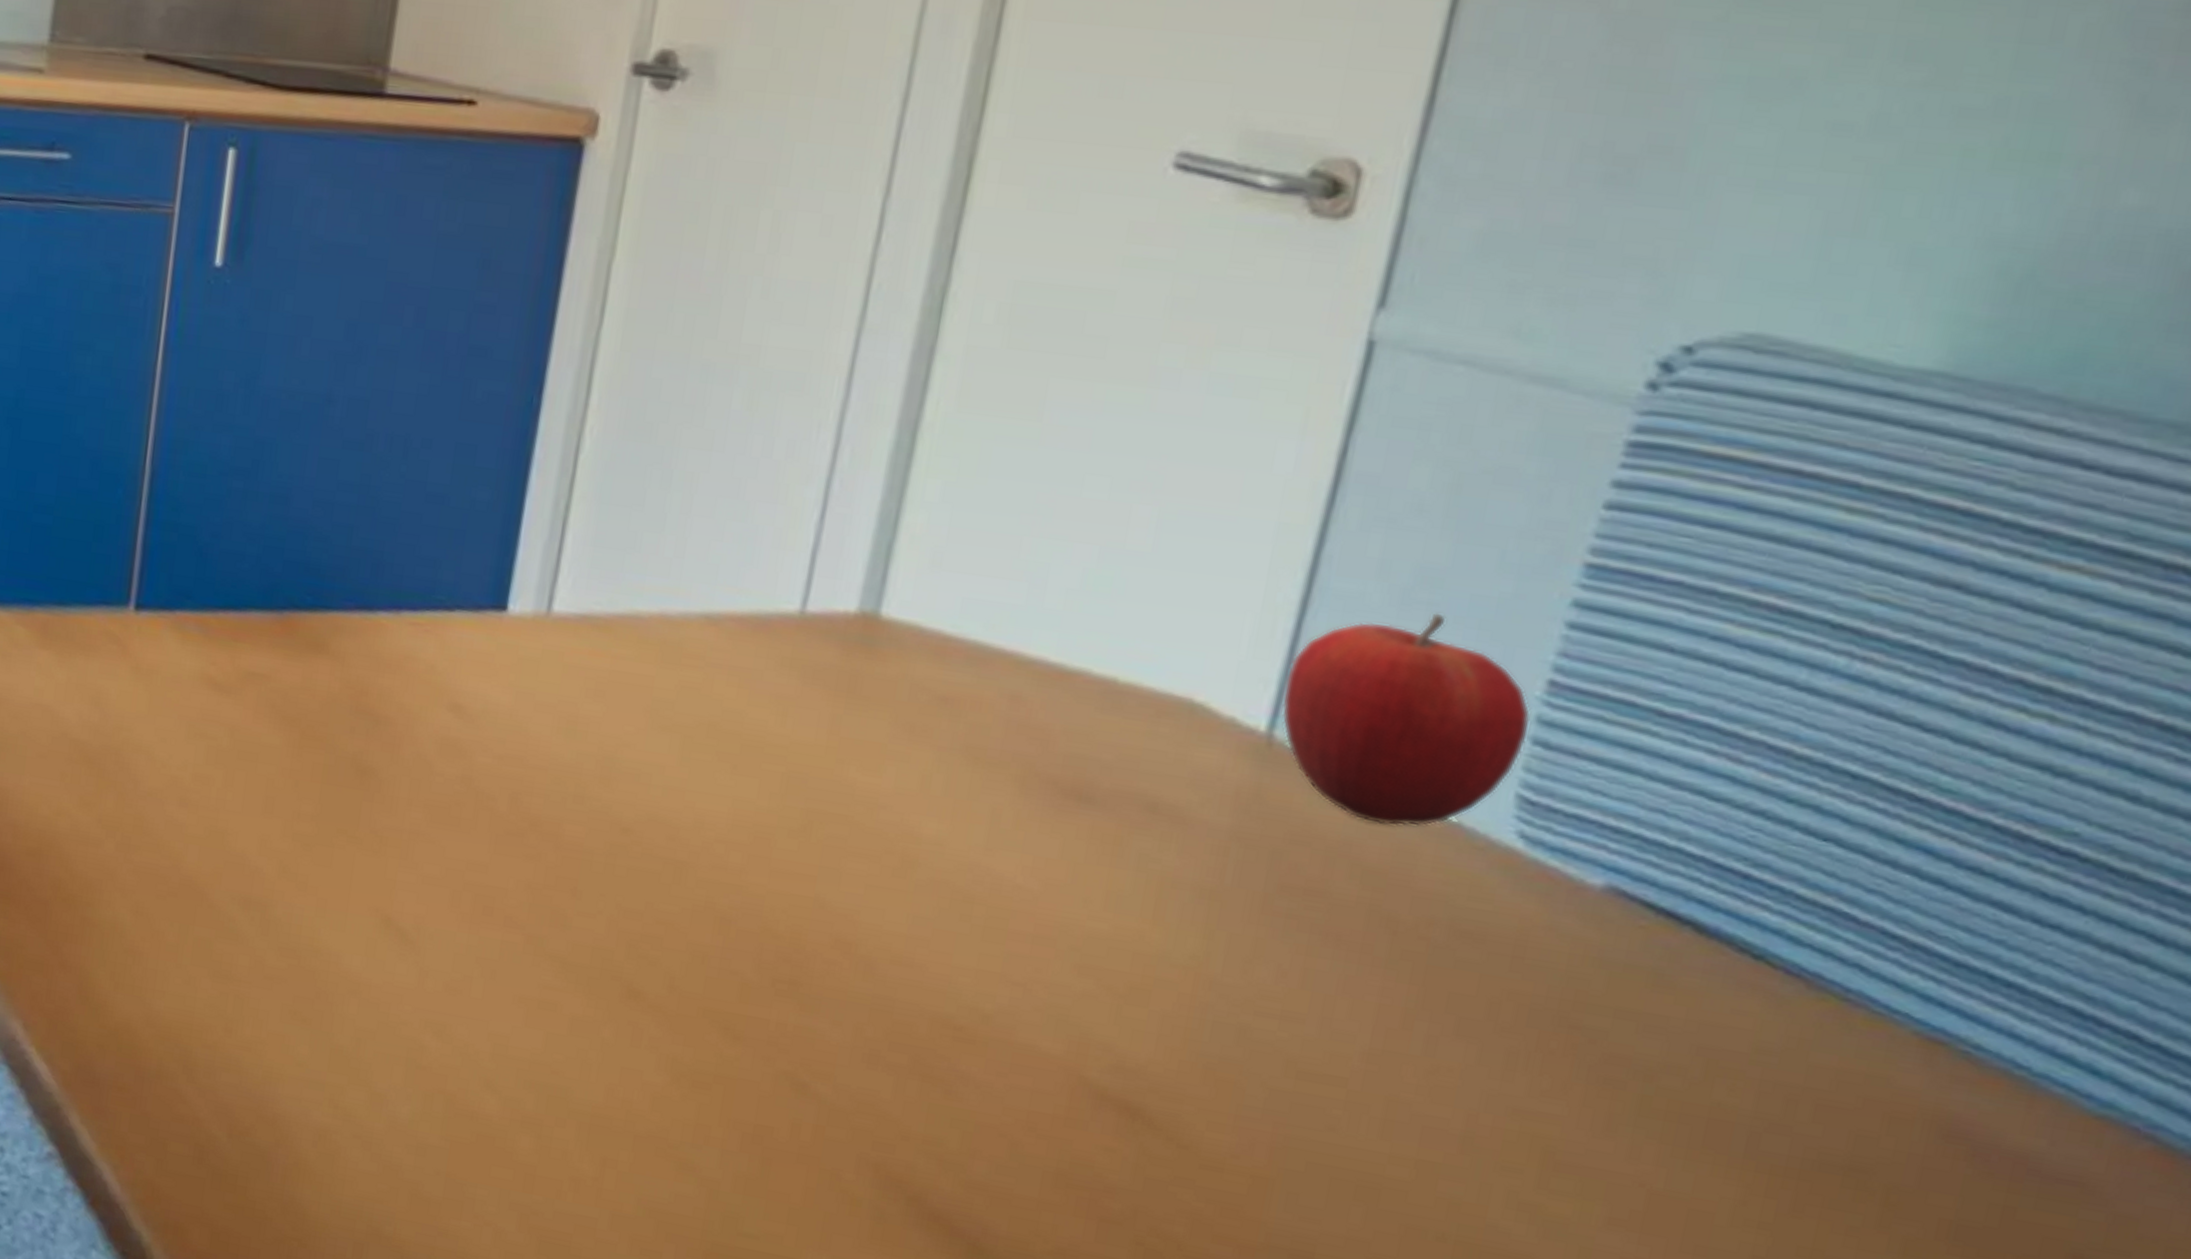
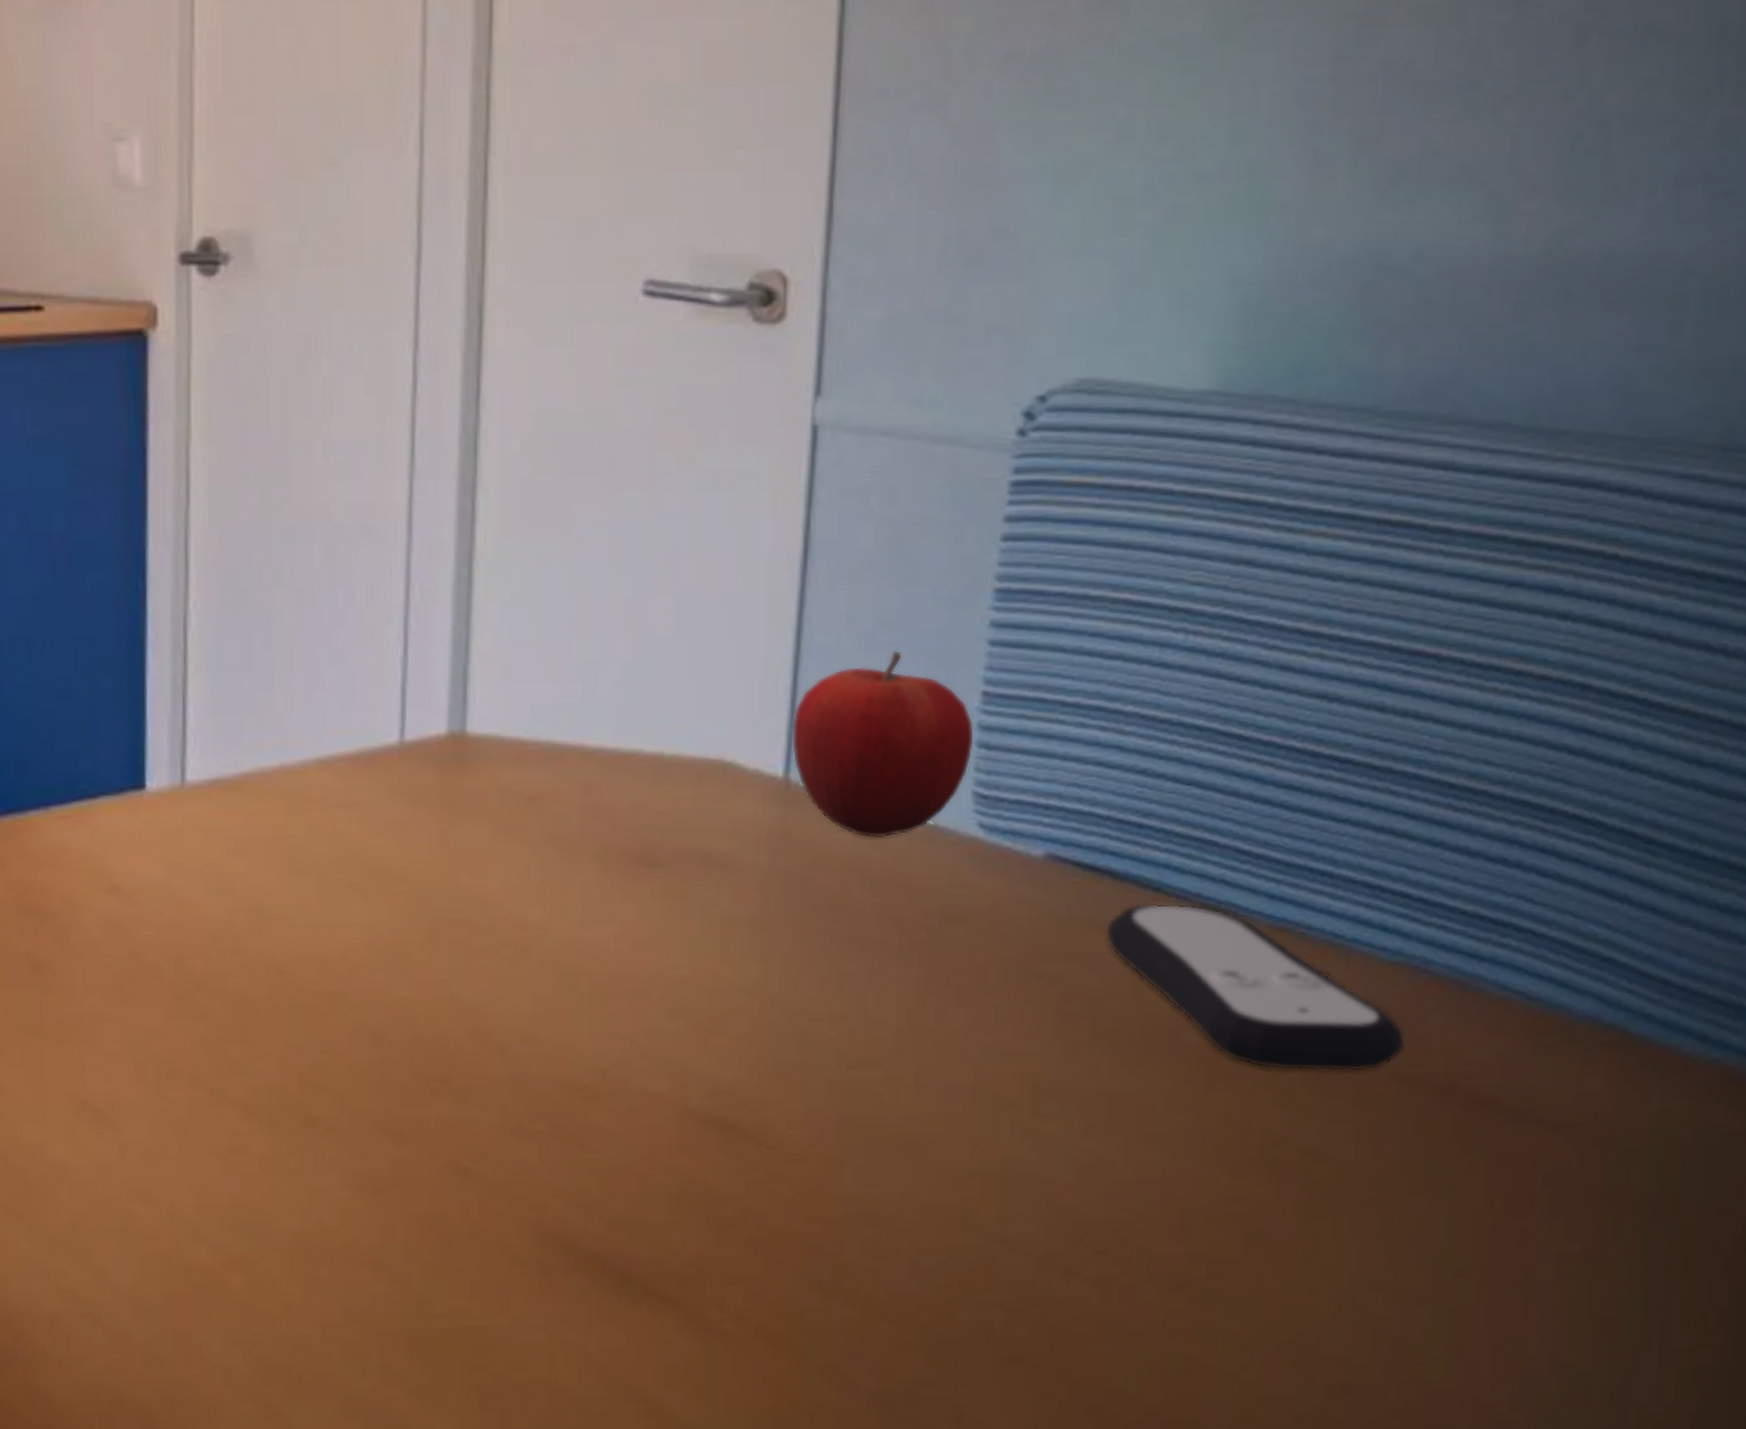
remote control: none [1674,968,2105,1244] -> present [1105,903,1406,1072]

